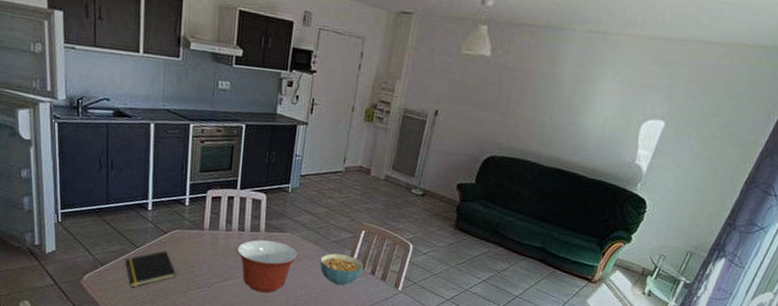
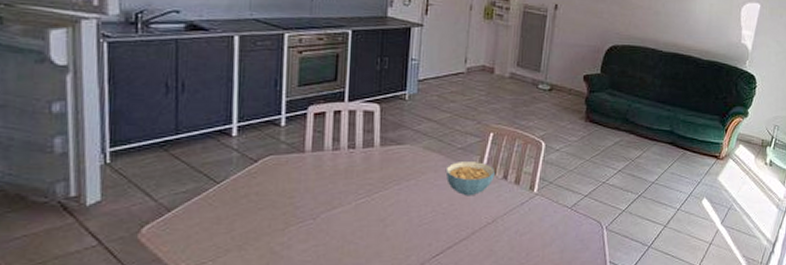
notepad: present [125,251,177,288] -> none [202,183,272,234]
mixing bowl: present [237,239,298,293] -> none [348,155,420,217]

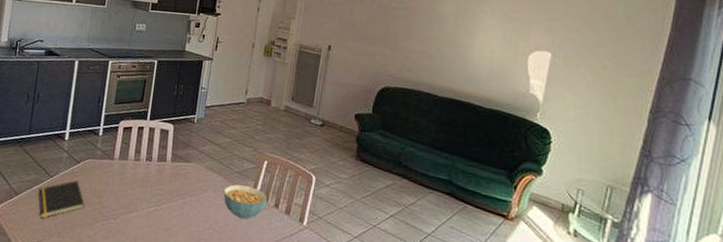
notepad: none [202,183,272,234] -> present [38,180,85,219]

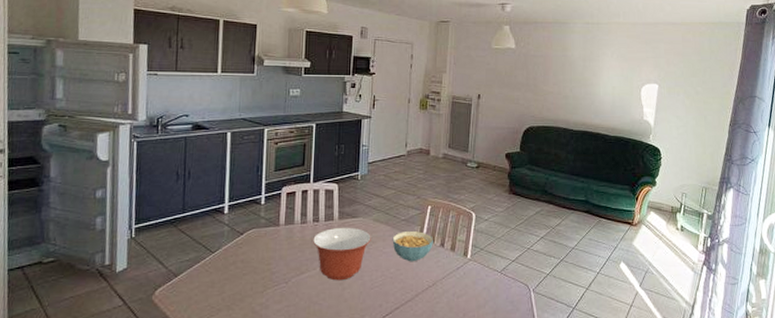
notepad: present [38,180,85,219] -> none [200,252,254,295]
mixing bowl: none [144,169,202,227] -> present [313,227,371,281]

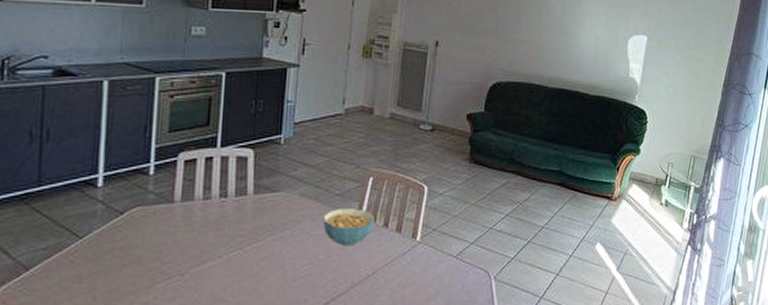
mixing bowl: present [313,227,371,281] -> none [219,203,296,271]

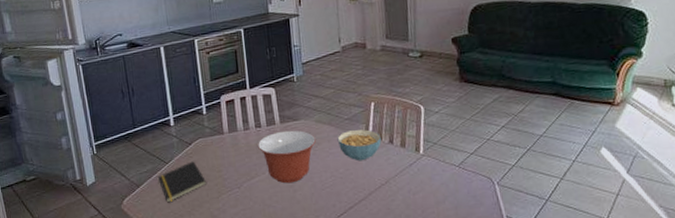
notepad: none [62,237,137,294] -> present [158,161,207,203]
mixing bowl: none [219,203,296,271] -> present [258,130,316,184]

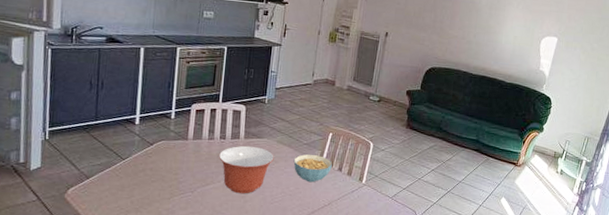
notepad: present [158,161,207,203] -> none [111,161,162,198]

